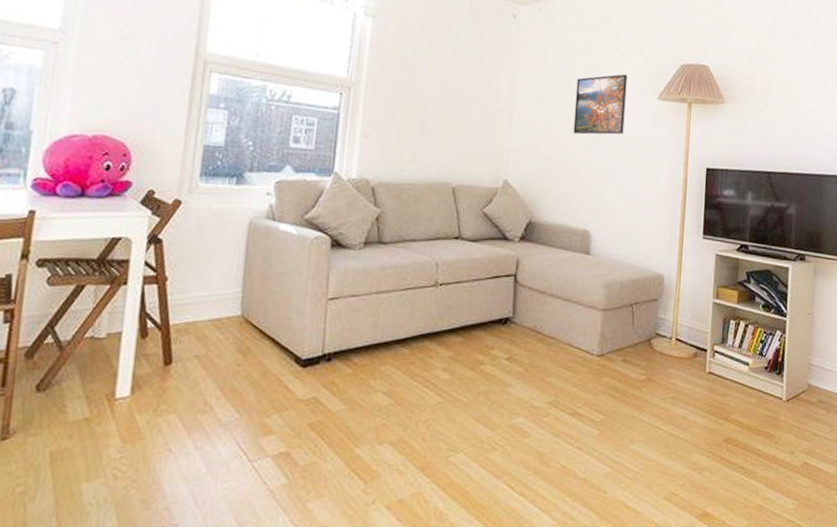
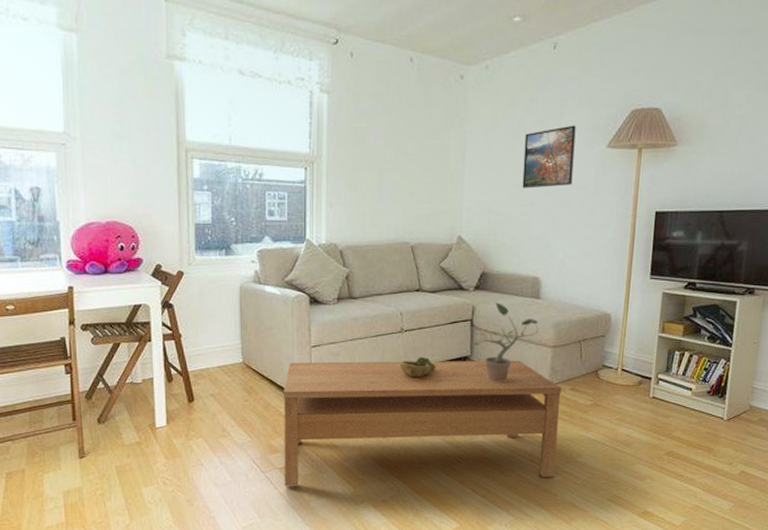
coffee table: none [276,318,612,480] -> present [284,360,562,486]
decorative bowl: none [431,317,472,342] -> present [399,357,435,378]
potted plant: none [512,256,588,351] -> present [470,302,539,383]

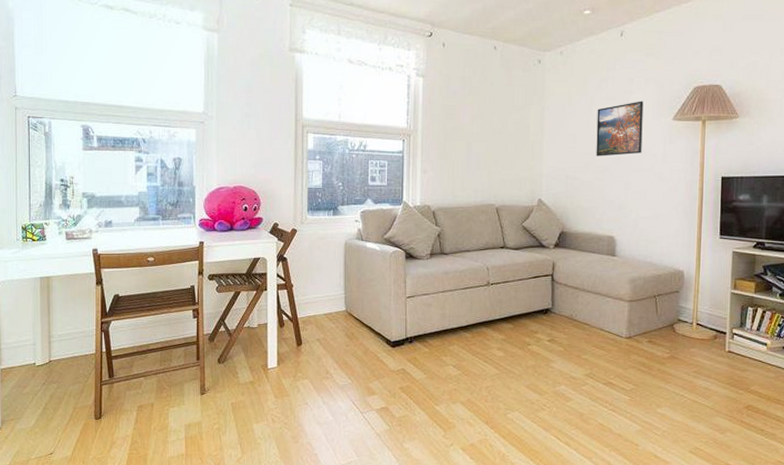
coffee table: present [284,360,562,486] -> none [380,311,639,427]
decorative bowl: present [399,357,435,378] -> none [486,309,519,328]
potted plant: present [470,302,539,383] -> none [551,259,615,334]

